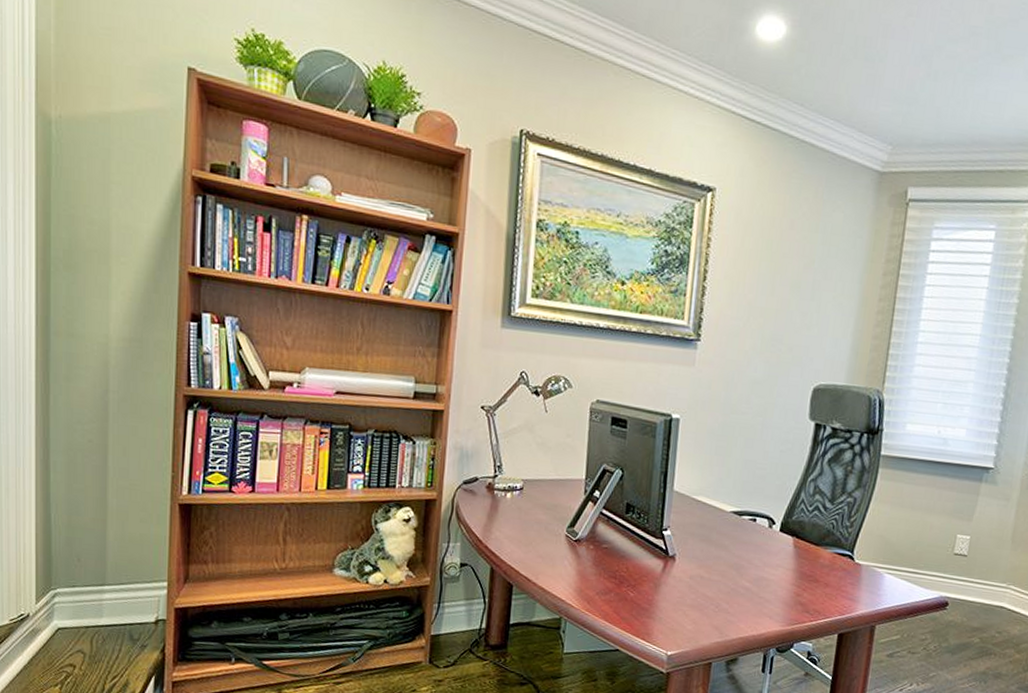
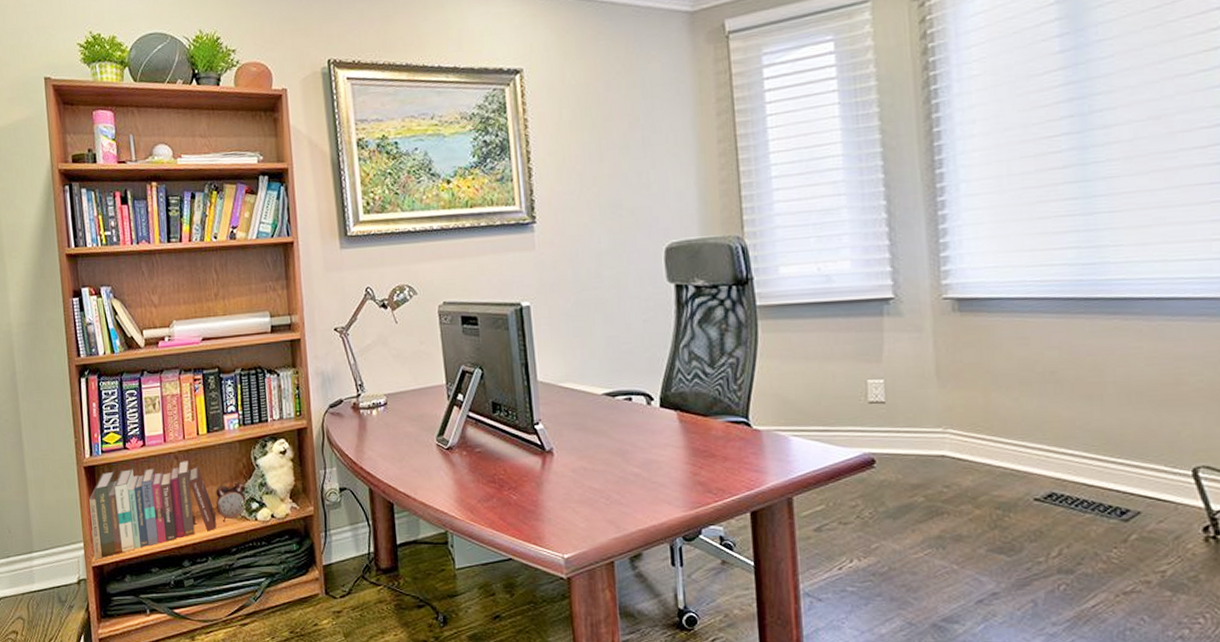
books: none [178,512,324,601] -> present [89,459,217,559]
alarm clock: none [325,538,361,581] -> present [215,478,247,523]

